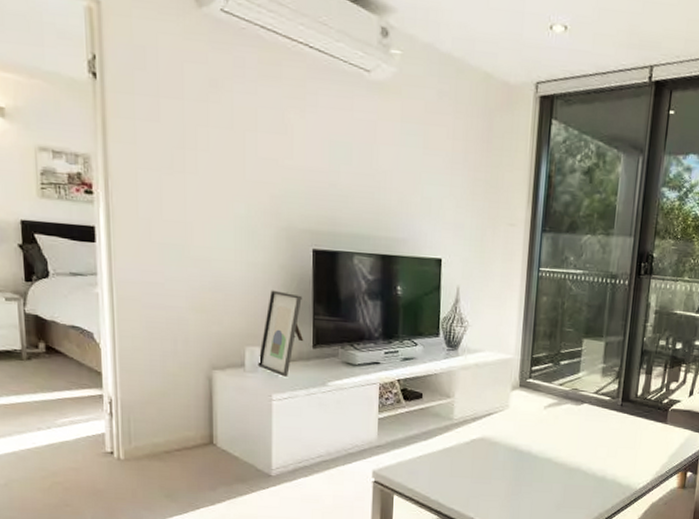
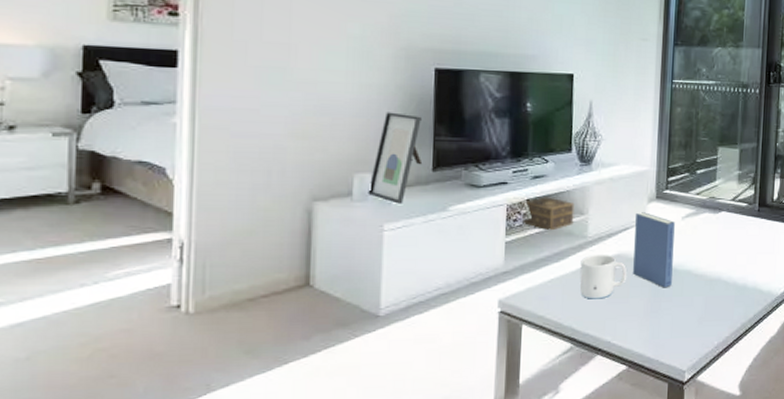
decorative box: none [394,378,442,411] -> present [522,197,575,231]
mug: none [445,436,491,478] -> present [579,254,628,299]
book: none [496,399,537,473] -> present [633,212,675,288]

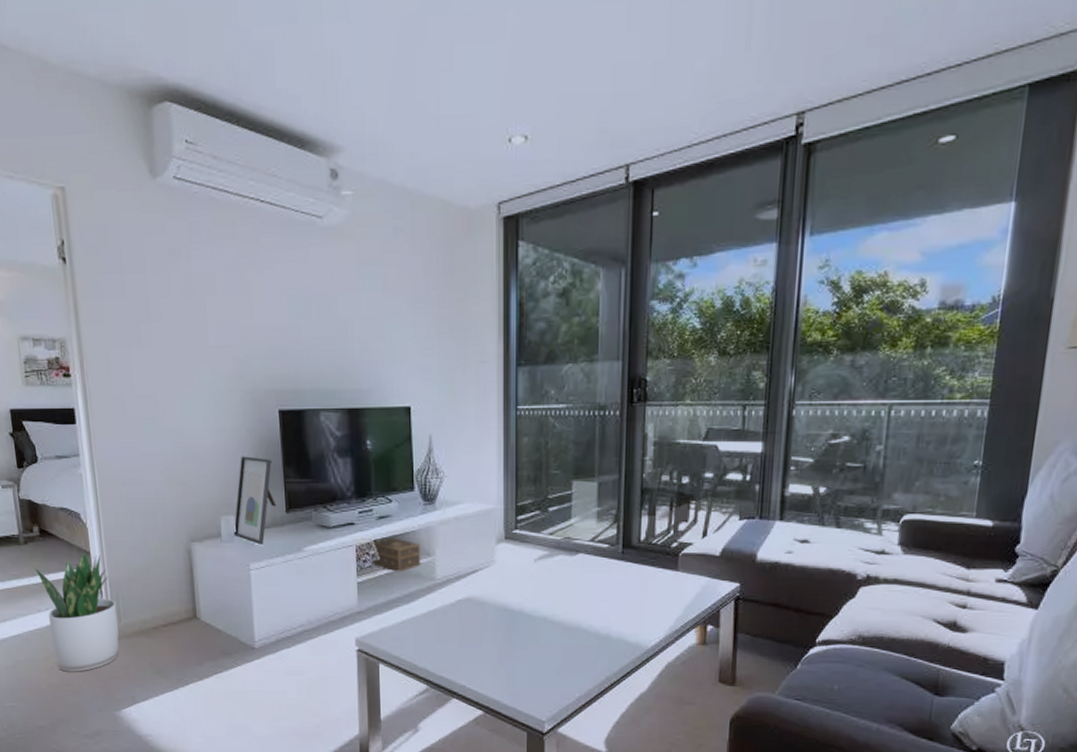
planter: none [86,213,201,360] -> present [35,552,119,672]
mug: present [579,254,628,299] -> none [430,596,479,643]
book: present [633,212,675,288] -> none [484,554,527,635]

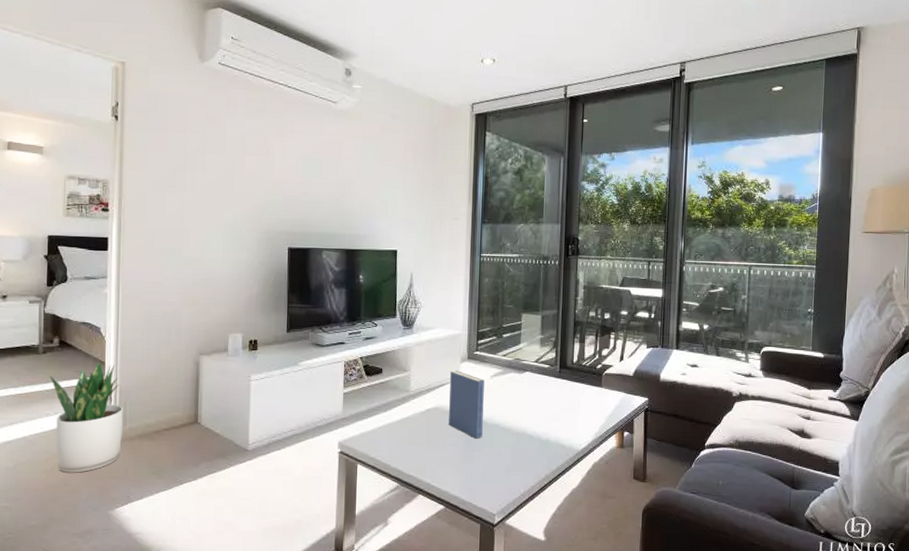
picture frame: present [233,456,277,545] -> none [239,284,280,359]
decorative box: present [371,537,421,572] -> none [357,355,399,385]
book: none [484,554,527,635] -> present [449,371,484,439]

